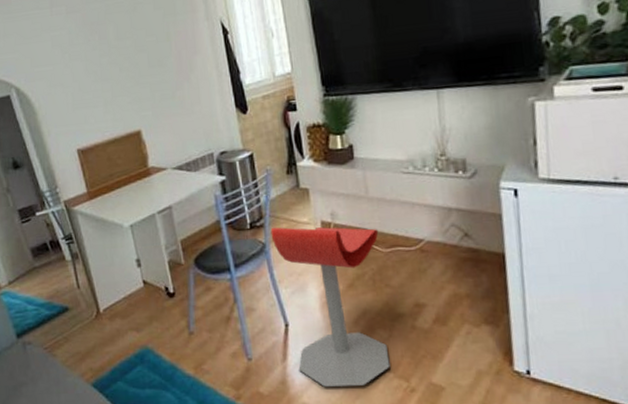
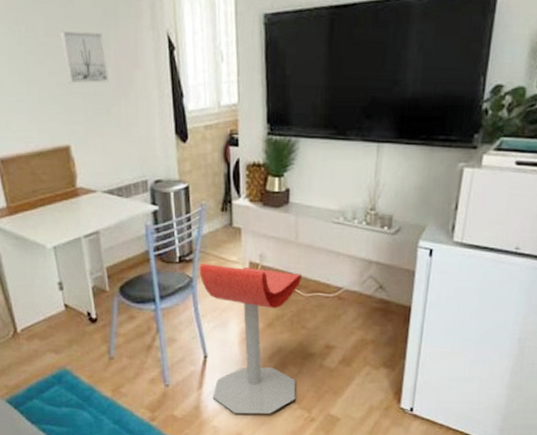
wall art: none [127,30,172,77] -> present [60,30,109,84]

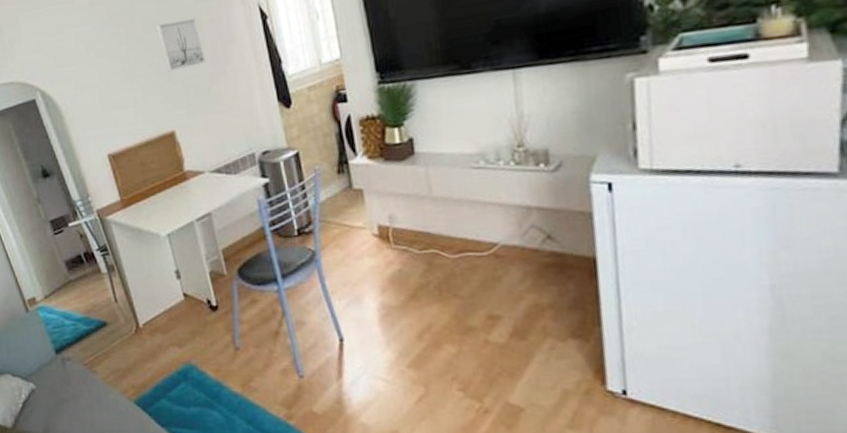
stool: present [199,263,303,414] -> none [321,231,460,406]

